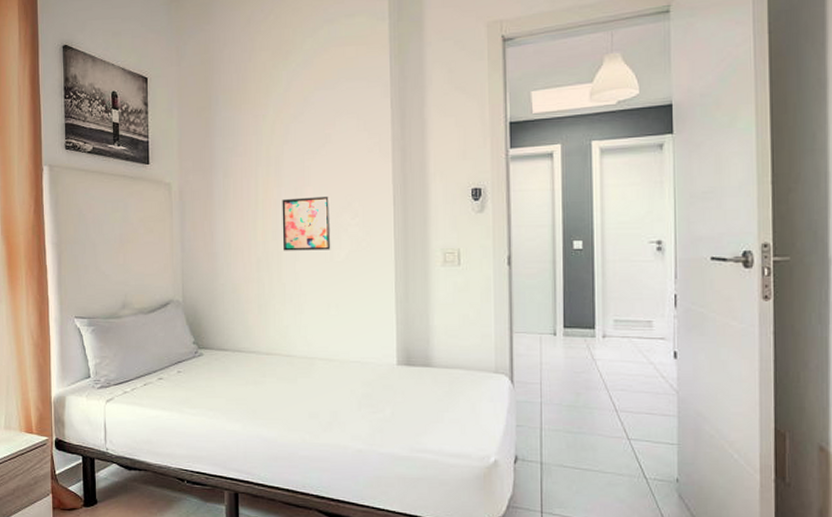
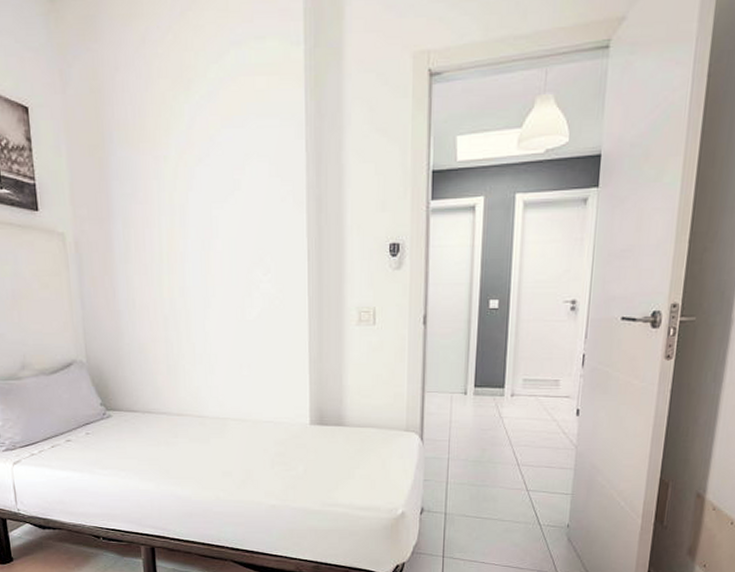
wall art: present [282,195,331,251] -> none [188,249,242,309]

